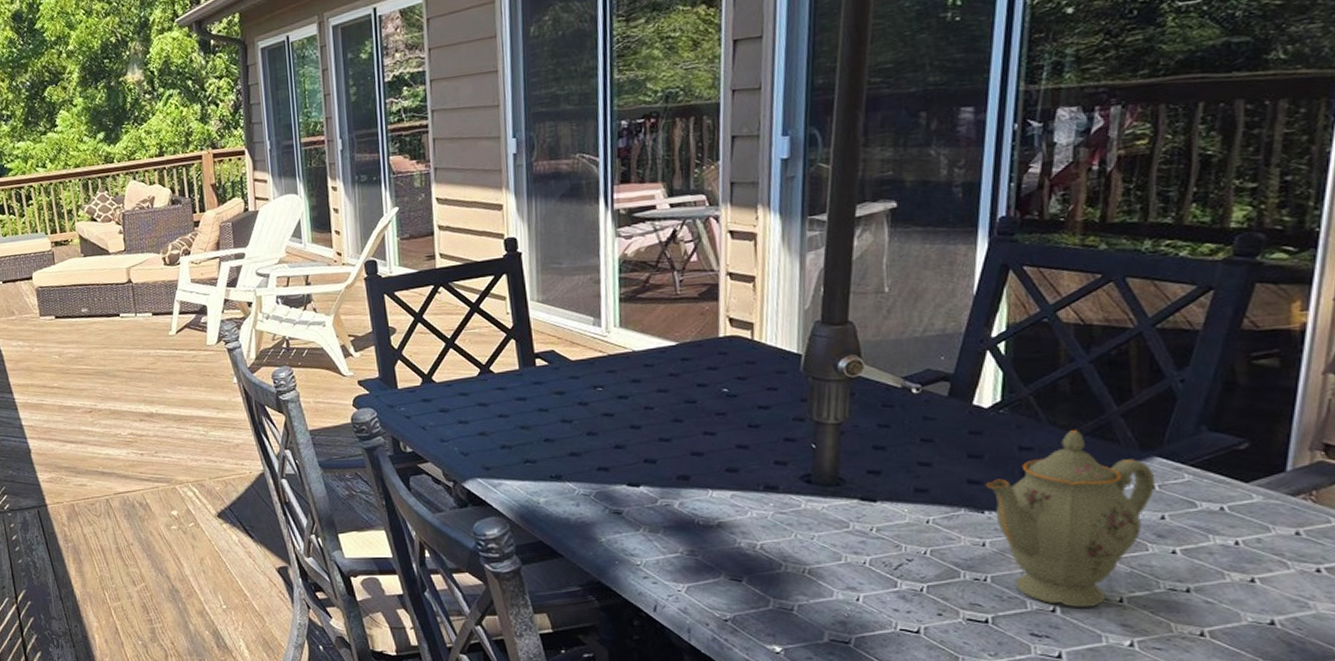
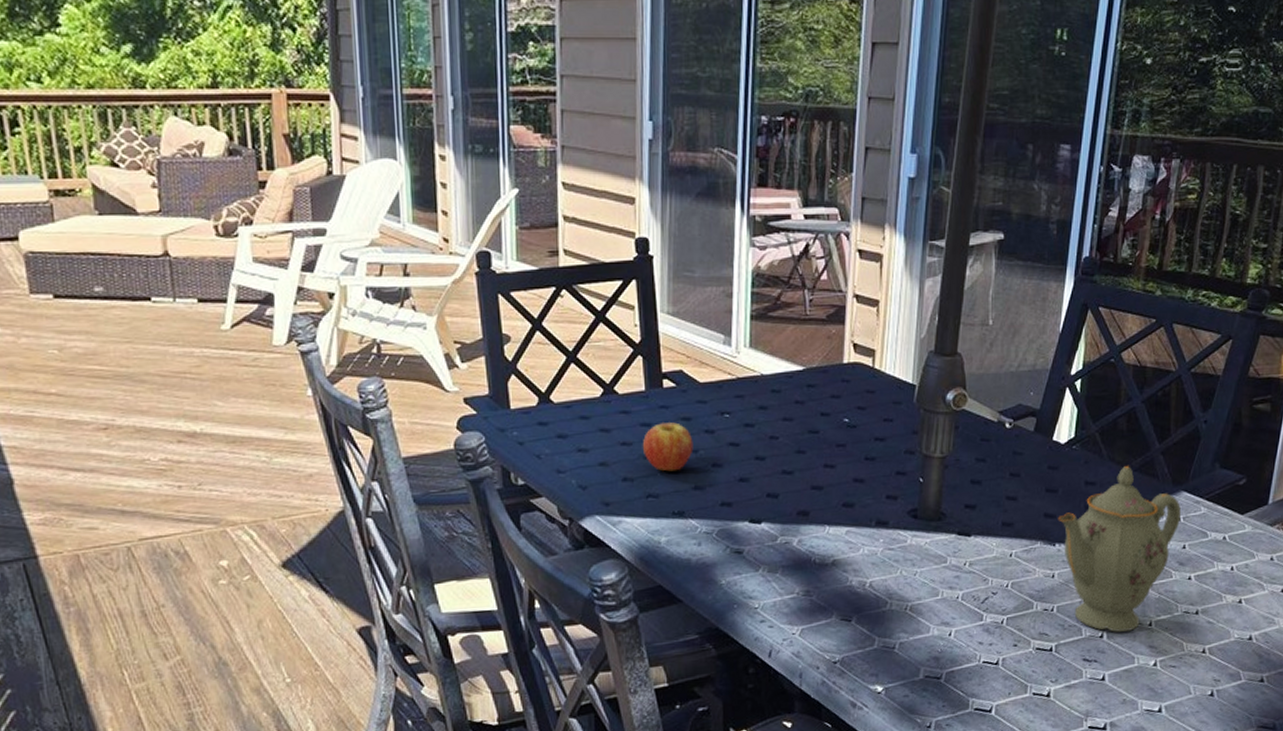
fruit: none [518,396,568,440] -> present [642,422,694,472]

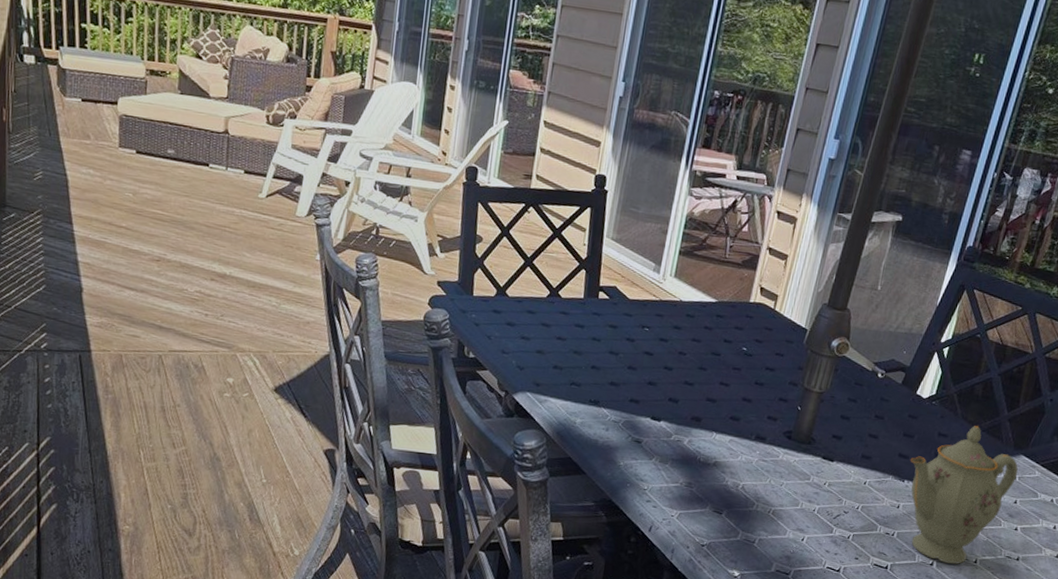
fruit: present [642,422,694,472] -> none [573,326,616,368]

